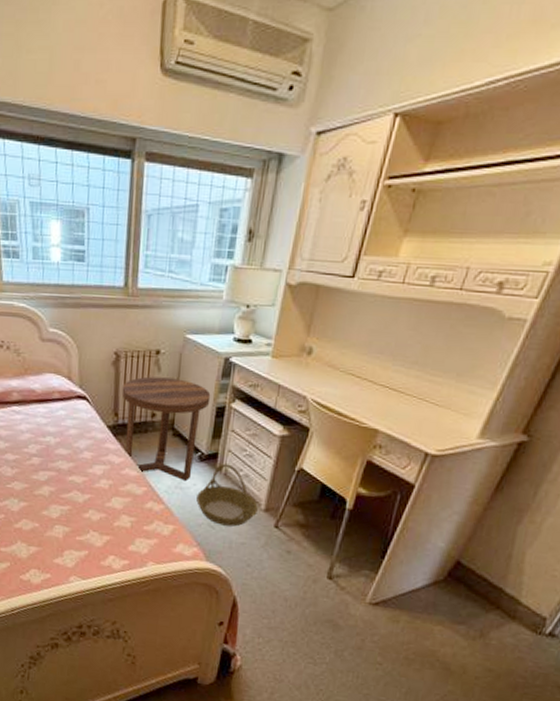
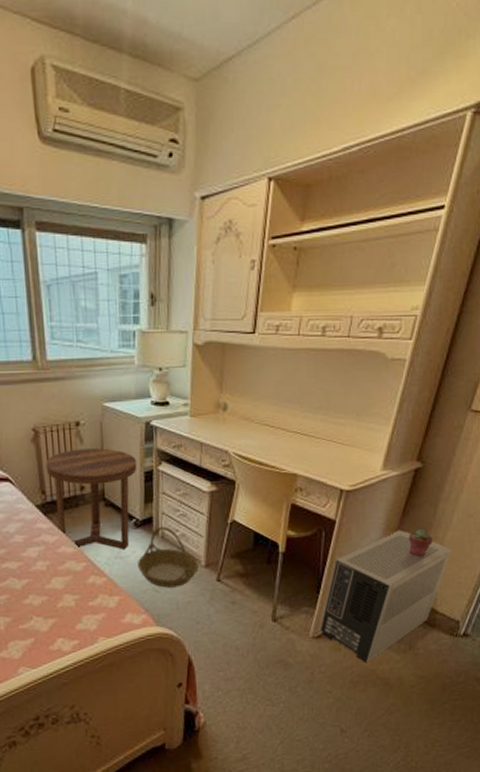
air purifier: none [378,506,549,641] -> present [319,530,451,662]
potted succulent: none [496,508,529,539] -> present [409,528,433,556]

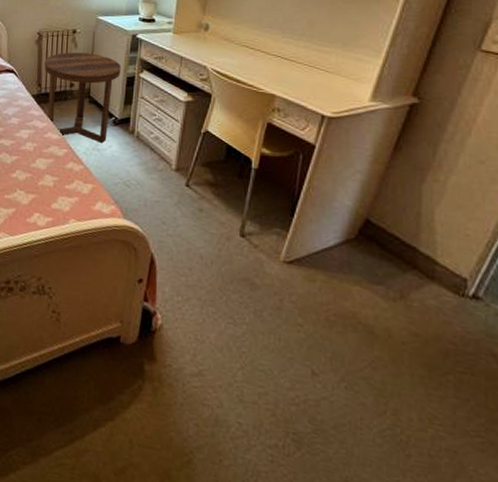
basket: present [138,526,199,588] -> none [112,127,169,186]
air purifier: present [319,530,451,662] -> none [292,165,456,302]
potted succulent: present [409,528,433,556] -> none [402,167,432,197]

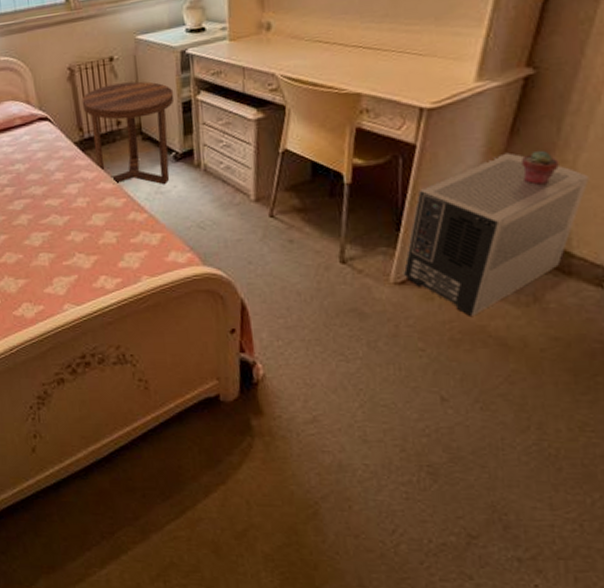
air purifier: none [292,165,456,302] -> present [402,152,589,316]
potted succulent: none [402,167,432,197] -> present [522,150,559,185]

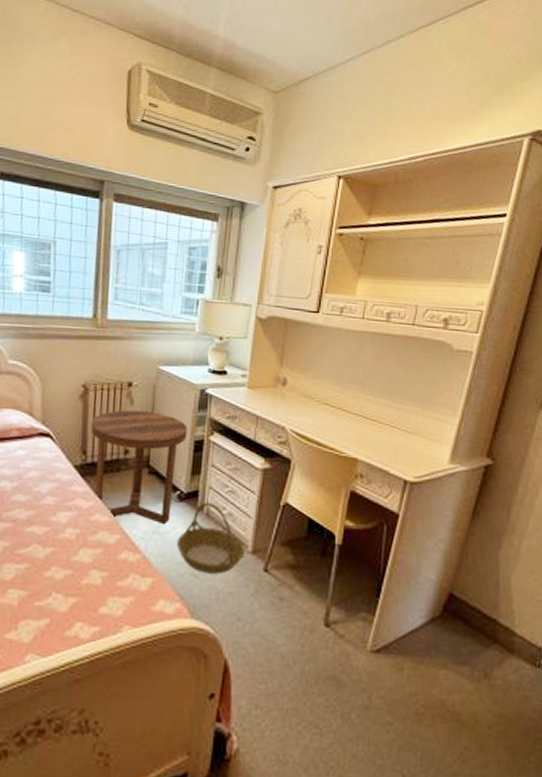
basket: none [179,158,248,225] -> present [177,502,245,574]
air purifier: present [402,152,589,316] -> none [379,531,528,689]
potted succulent: present [522,150,559,185] -> none [480,532,507,564]

